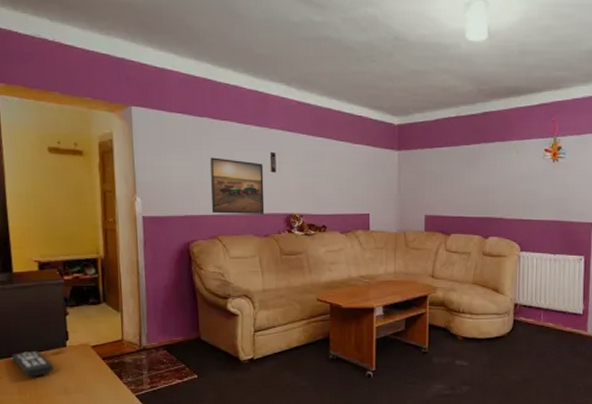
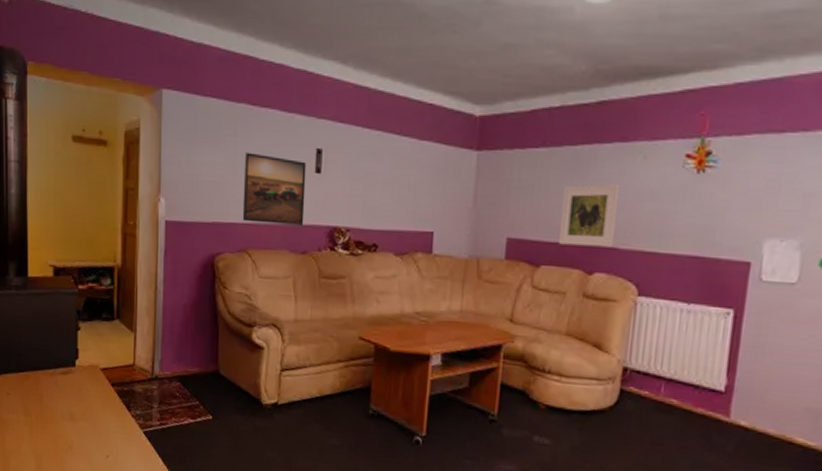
remote control: present [11,350,54,377] -> none [20,367,62,397]
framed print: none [462,173,501,218] -> present [558,184,619,248]

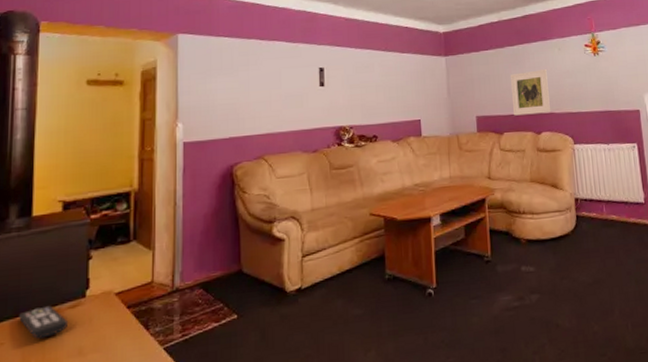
remote control: none [20,367,62,397] -> present [18,305,69,339]
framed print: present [242,152,307,227] -> none [256,76,313,133]

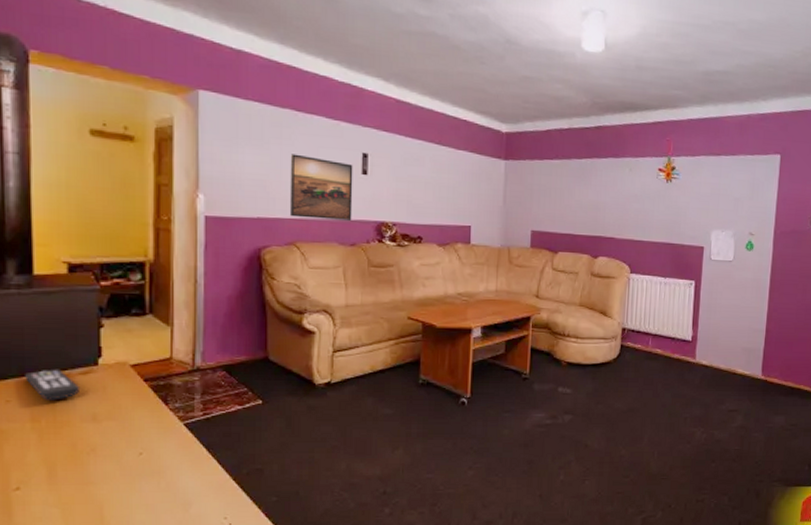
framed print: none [256,76,313,133] -> present [289,154,353,222]
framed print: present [511,69,550,116] -> none [571,189,613,237]

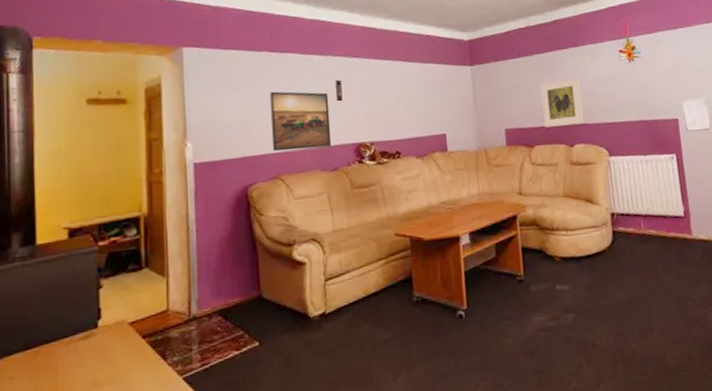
remote control: present [24,369,81,400] -> none [27,337,82,372]
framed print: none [571,189,613,237] -> present [541,78,584,128]

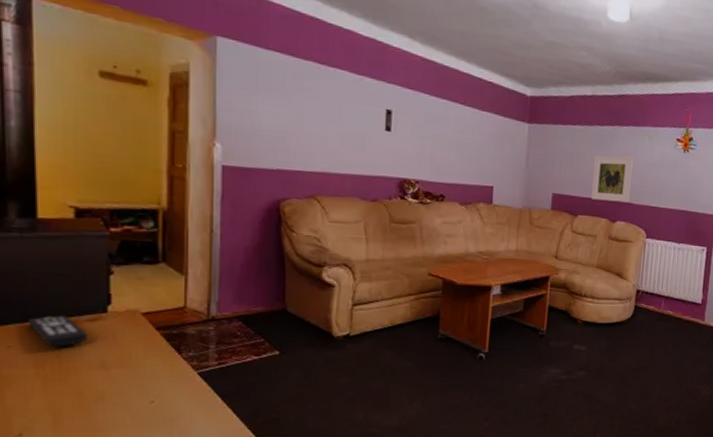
remote control: none [27,337,82,372] -> present [27,315,89,347]
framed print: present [269,91,332,152] -> none [310,106,377,178]

